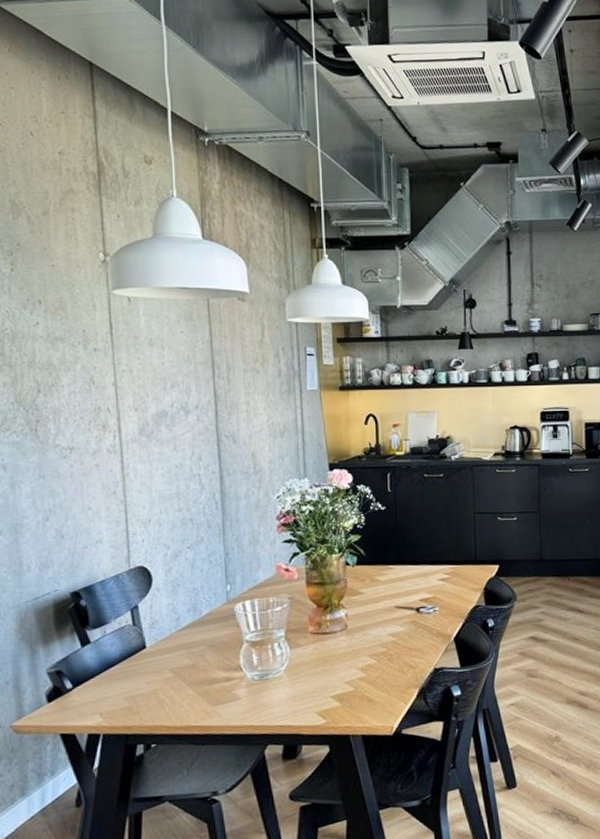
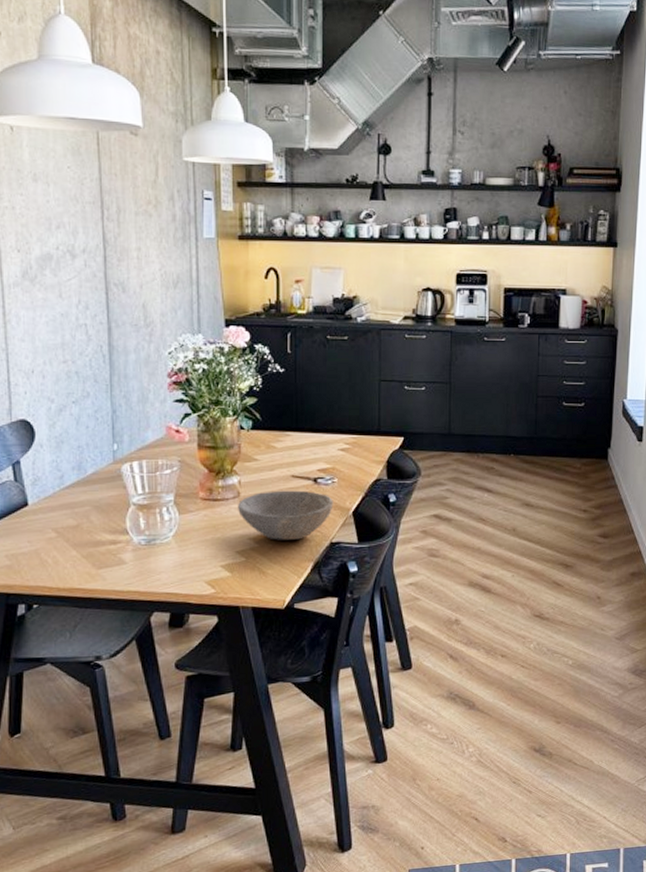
bowl: none [346,620,436,669] -> present [238,490,334,540]

